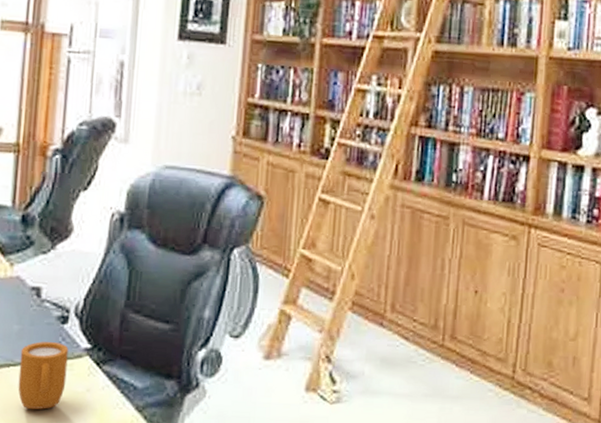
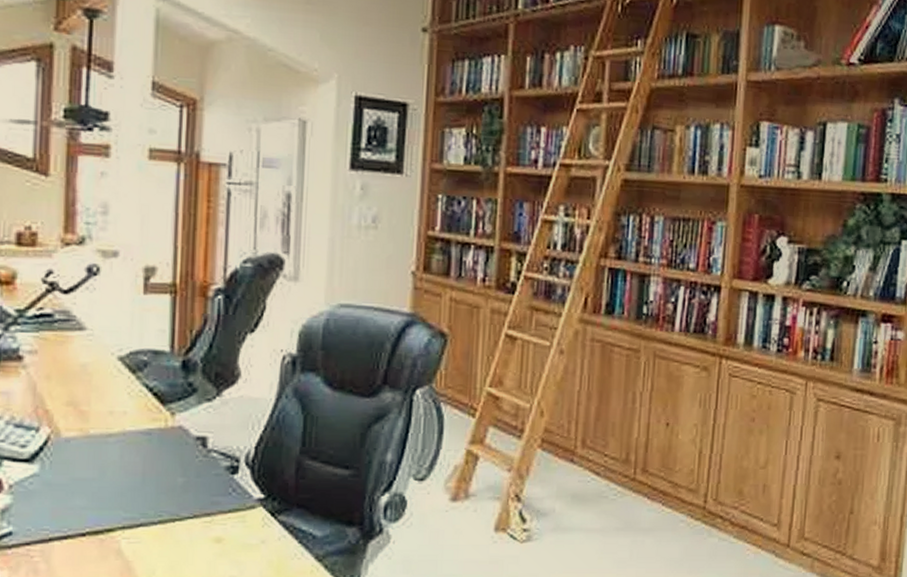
mug: present [18,342,69,410] -> none [185,494,240,565]

